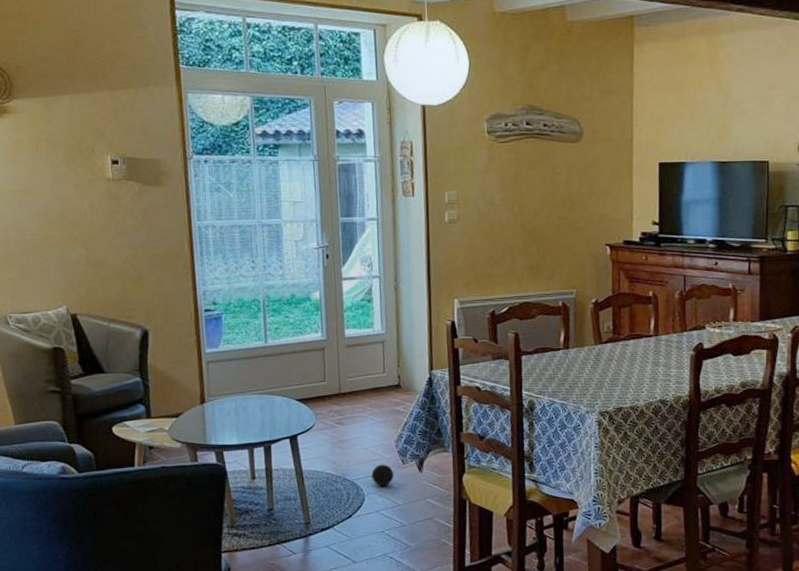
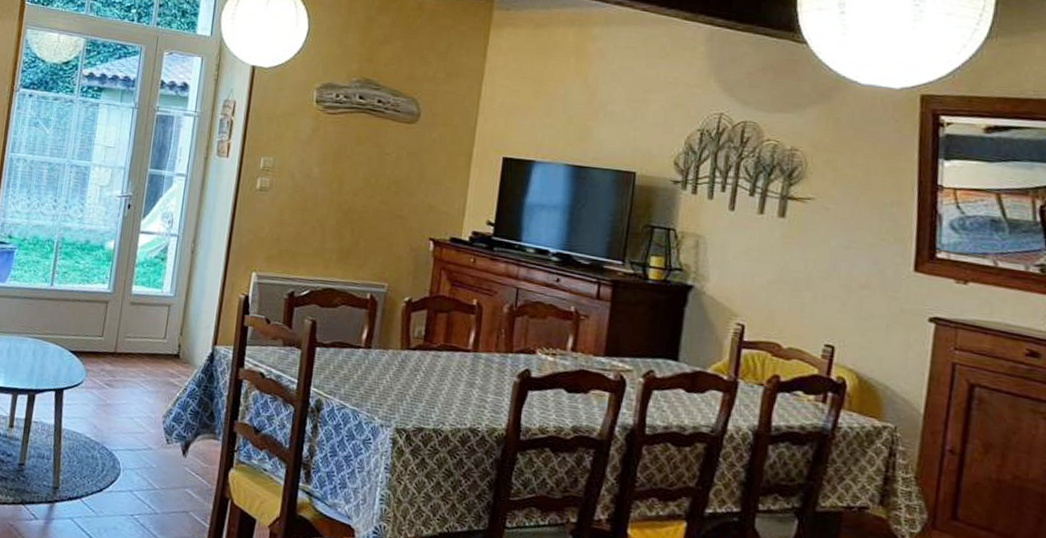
decorative ball: present [371,464,395,487] -> none [131,438,156,465]

